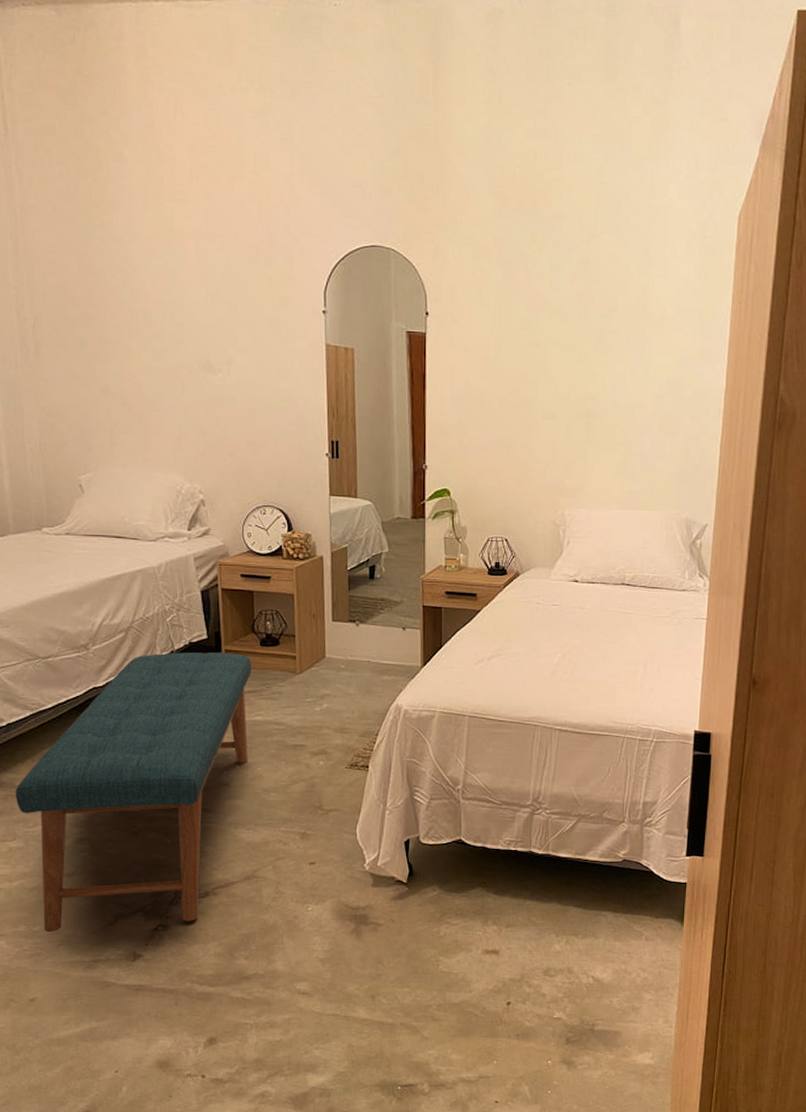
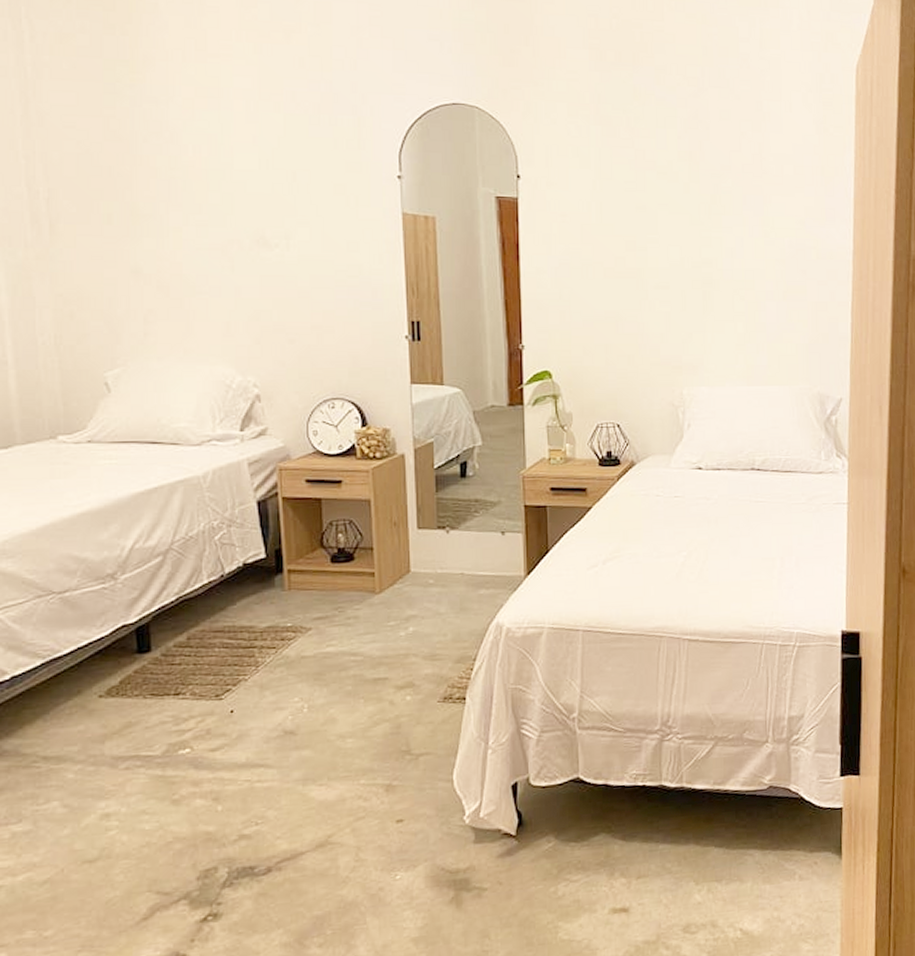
bench: present [15,652,252,933] -> none [20,573,321,937]

